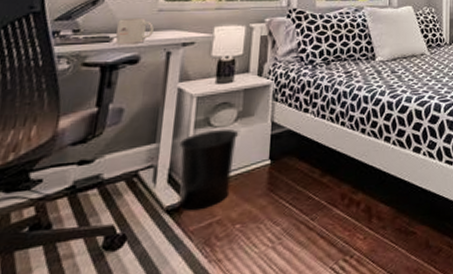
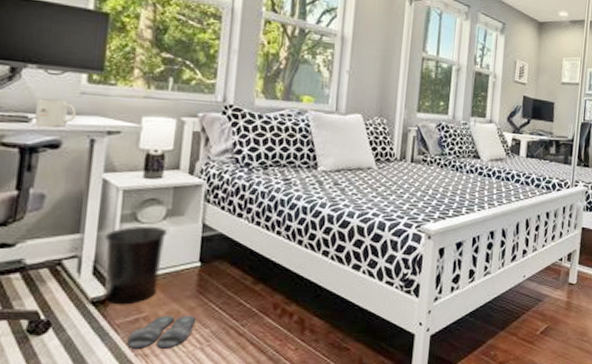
slippers: none [201,215,267,255] -> present [127,316,195,349]

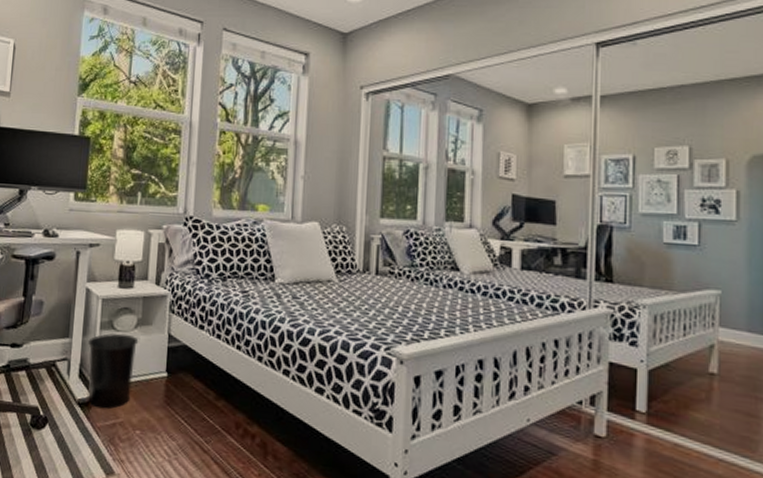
mug: present [34,97,76,128] -> none [36,215,66,242]
slippers: present [127,316,195,349] -> none [106,423,163,457]

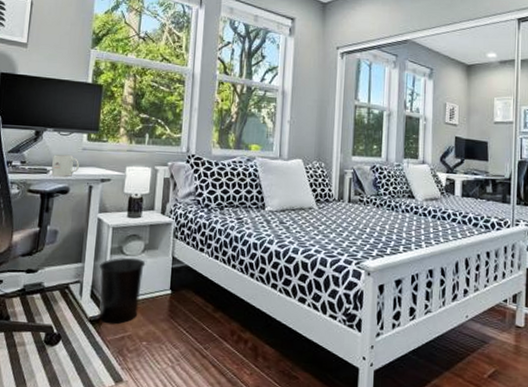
mug: none [36,215,66,242] -> present [51,154,79,177]

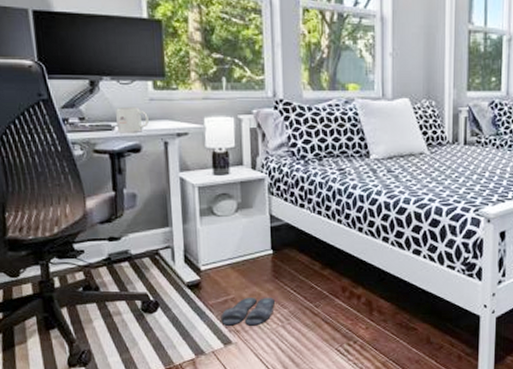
waste bin: present [98,257,146,324] -> none [188,218,241,288]
slippers: none [115,335,167,365] -> present [221,298,275,326]

